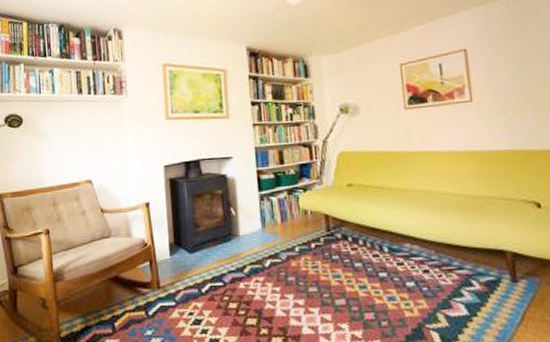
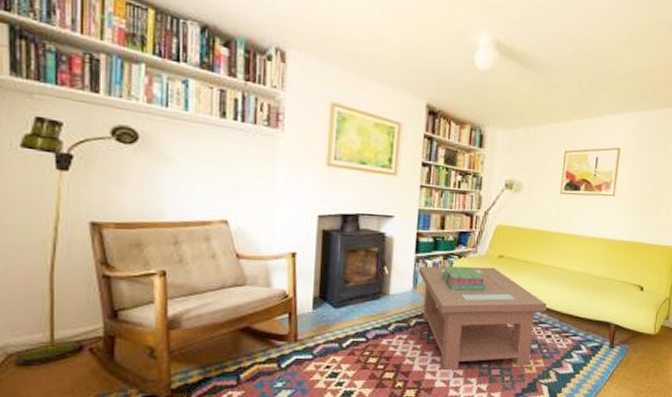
coffee table: none [264,197,417,314] -> present [418,266,547,370]
stack of books: none [289,199,340,226] -> present [442,265,486,291]

